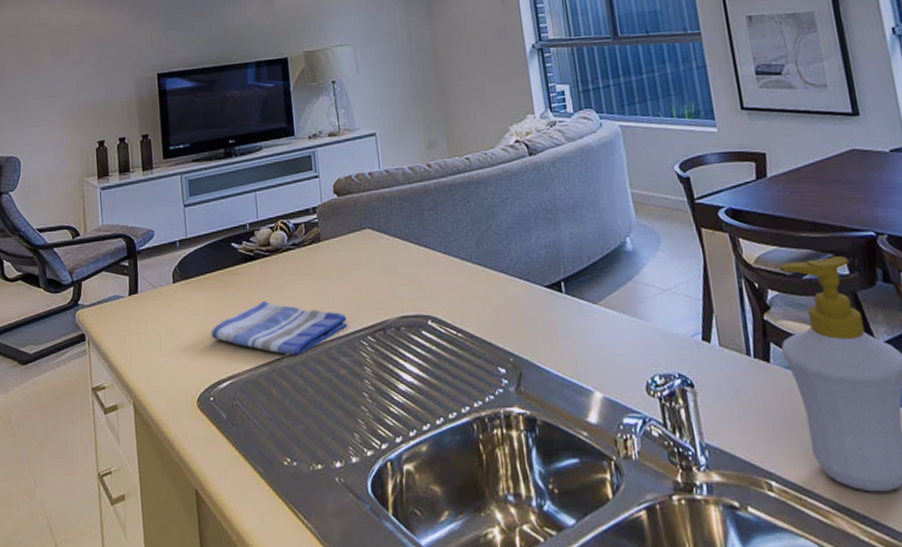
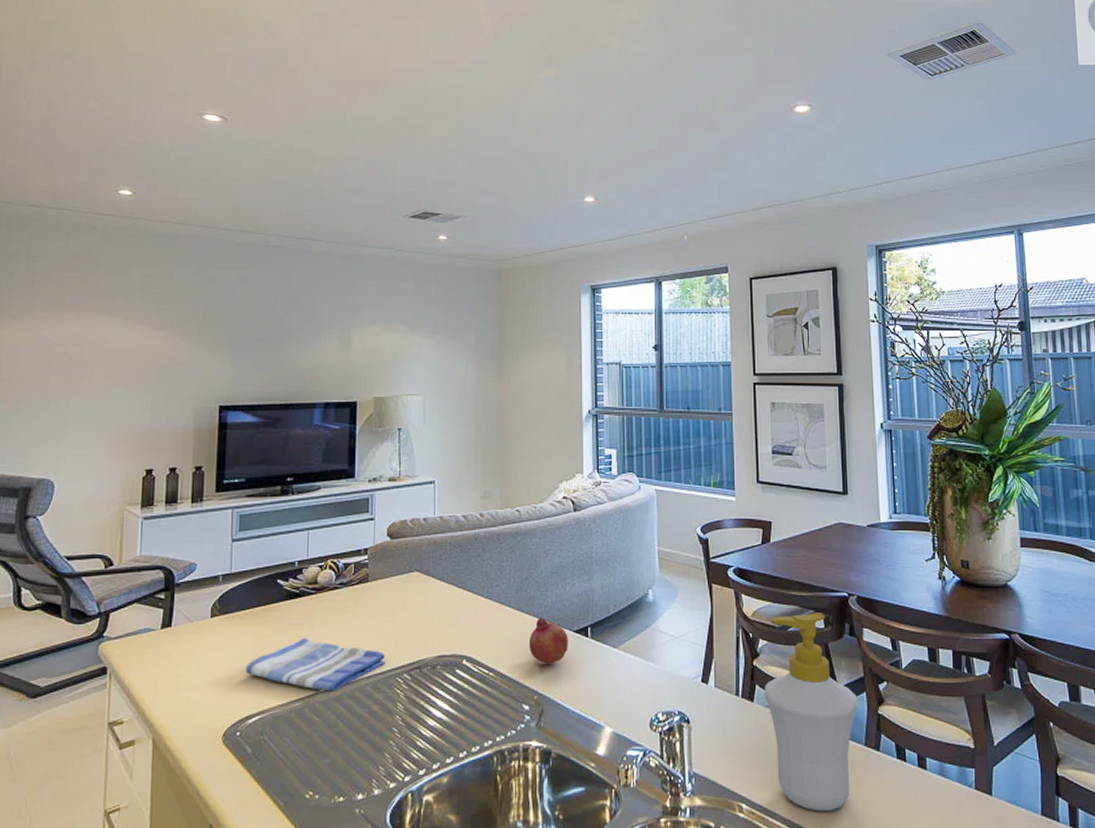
fruit: none [497,272,542,323] -> present [530,617,568,664]

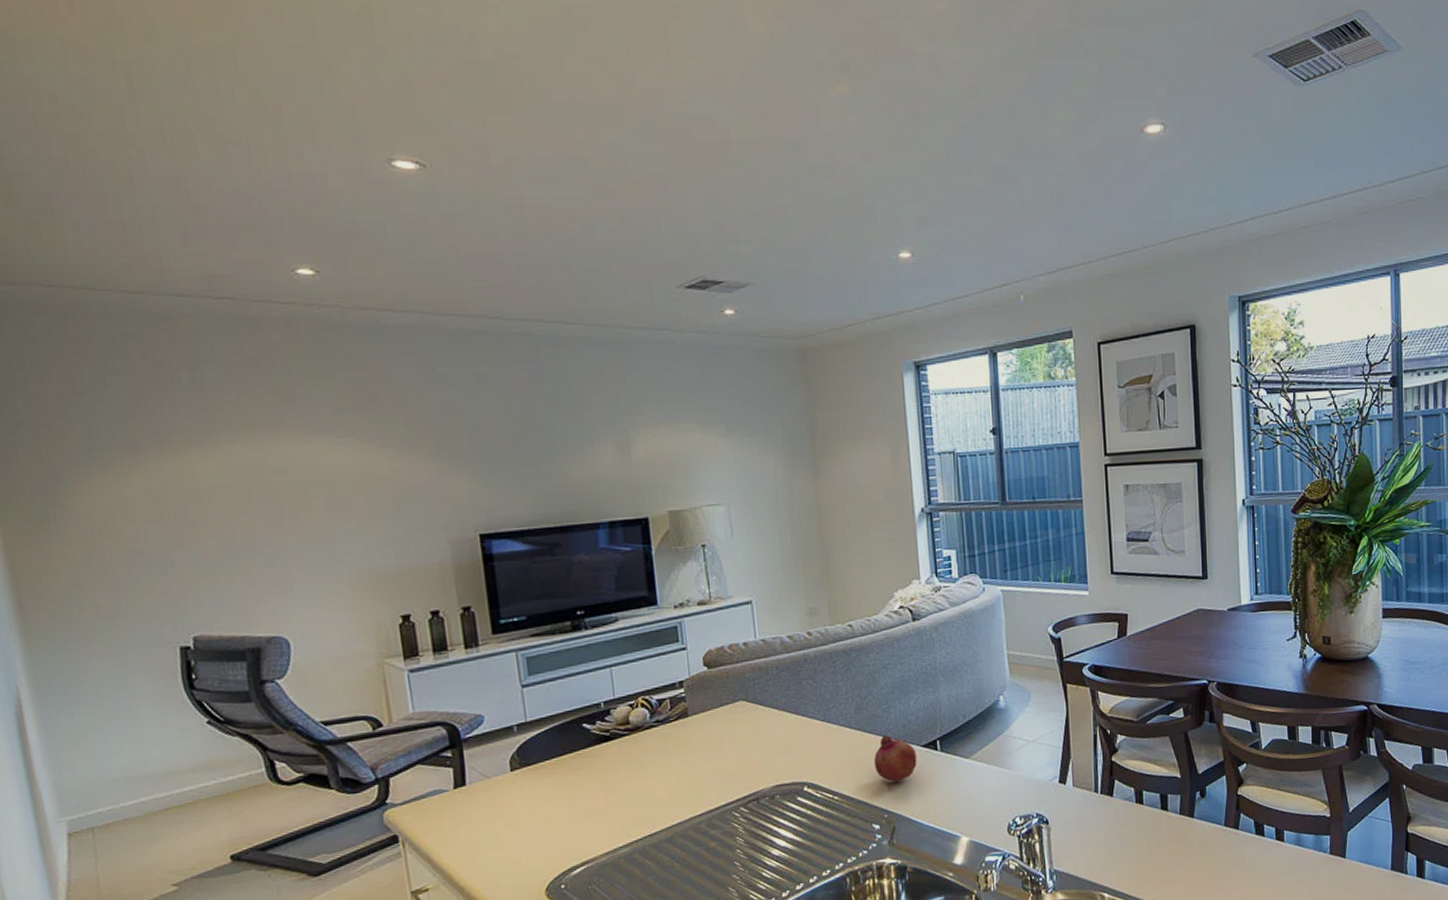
dish towel: present [245,637,385,691] -> none [560,781,718,834]
soap bottle: present [763,613,858,812] -> none [1123,702,1218,892]

